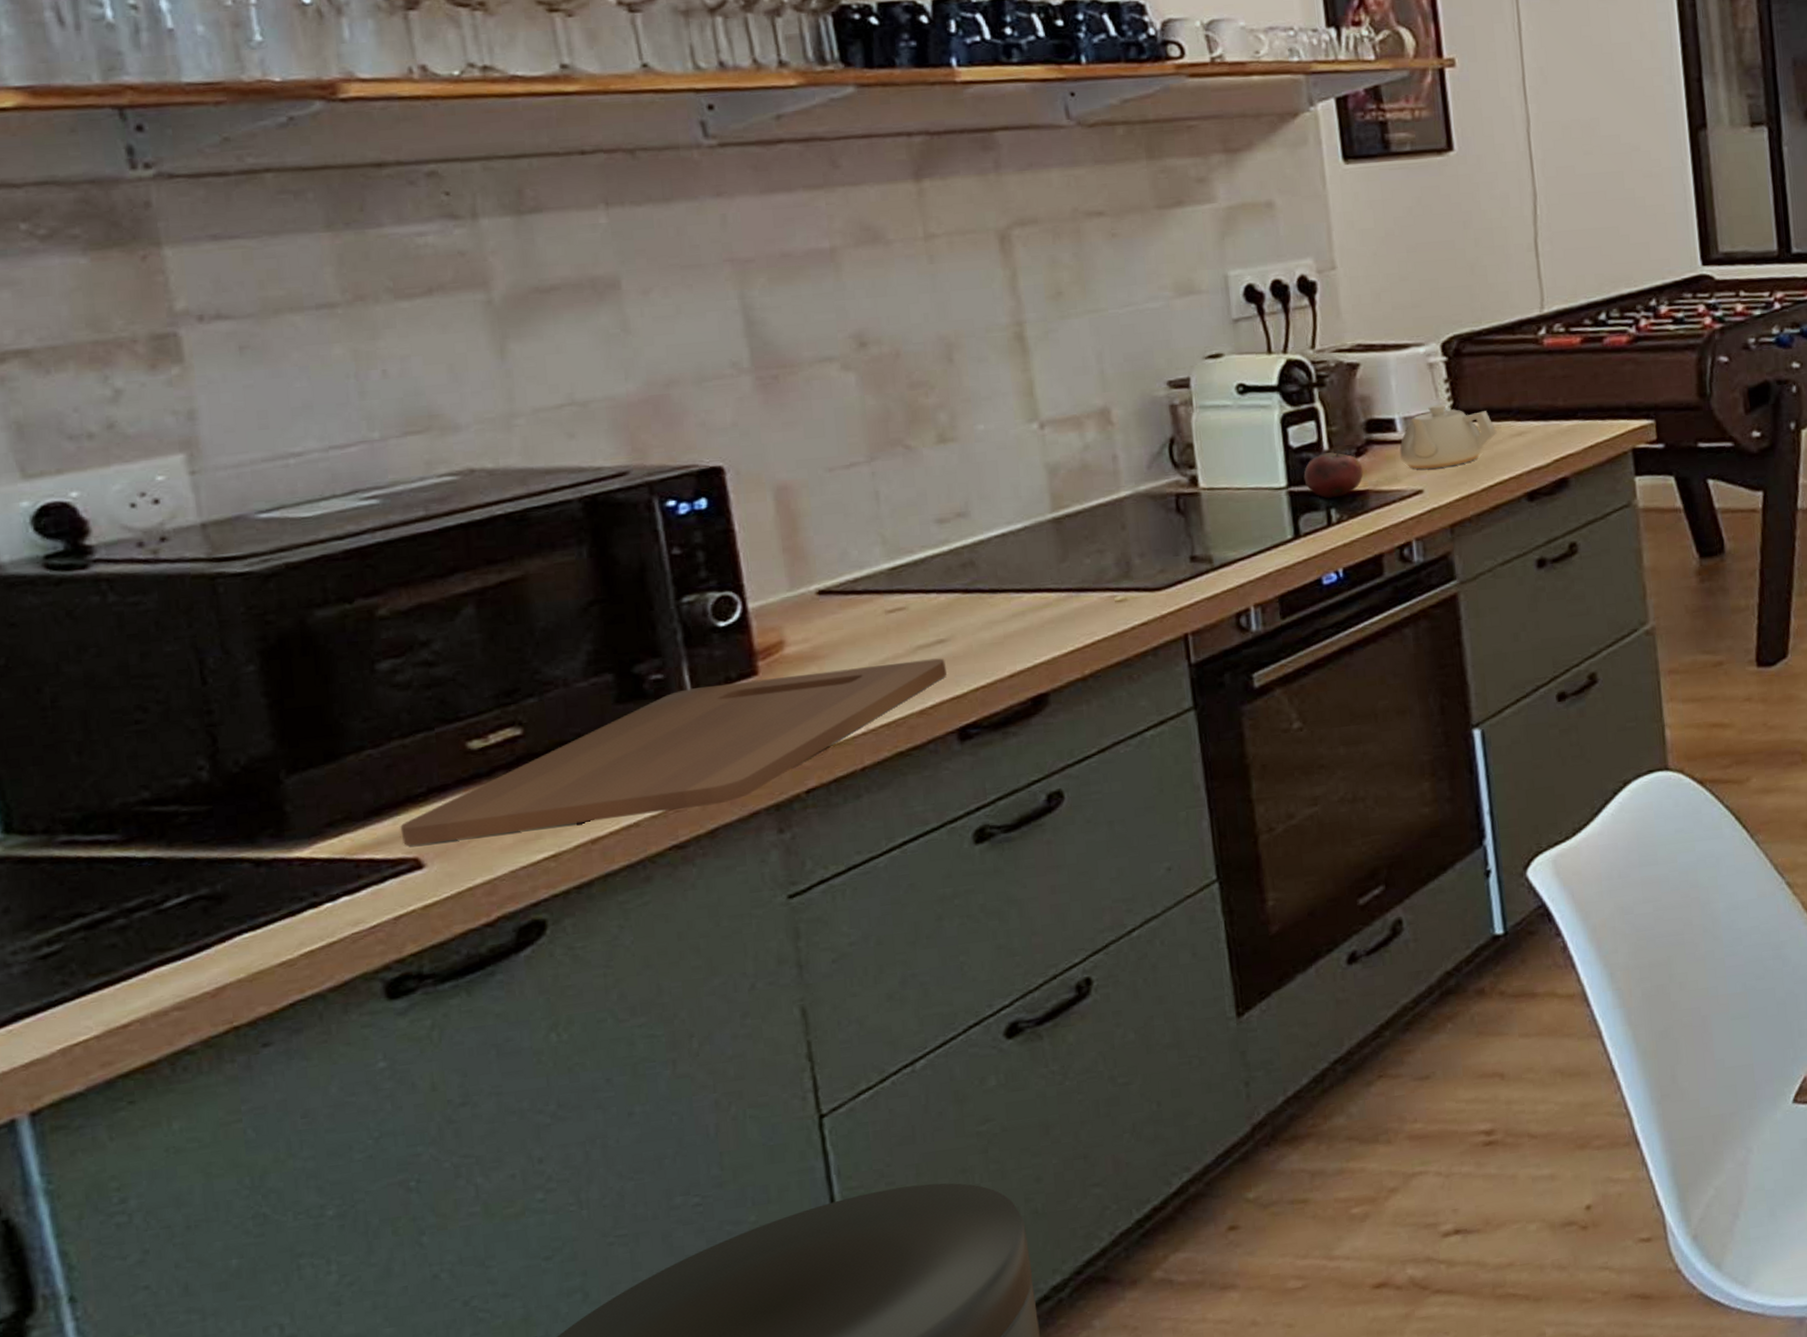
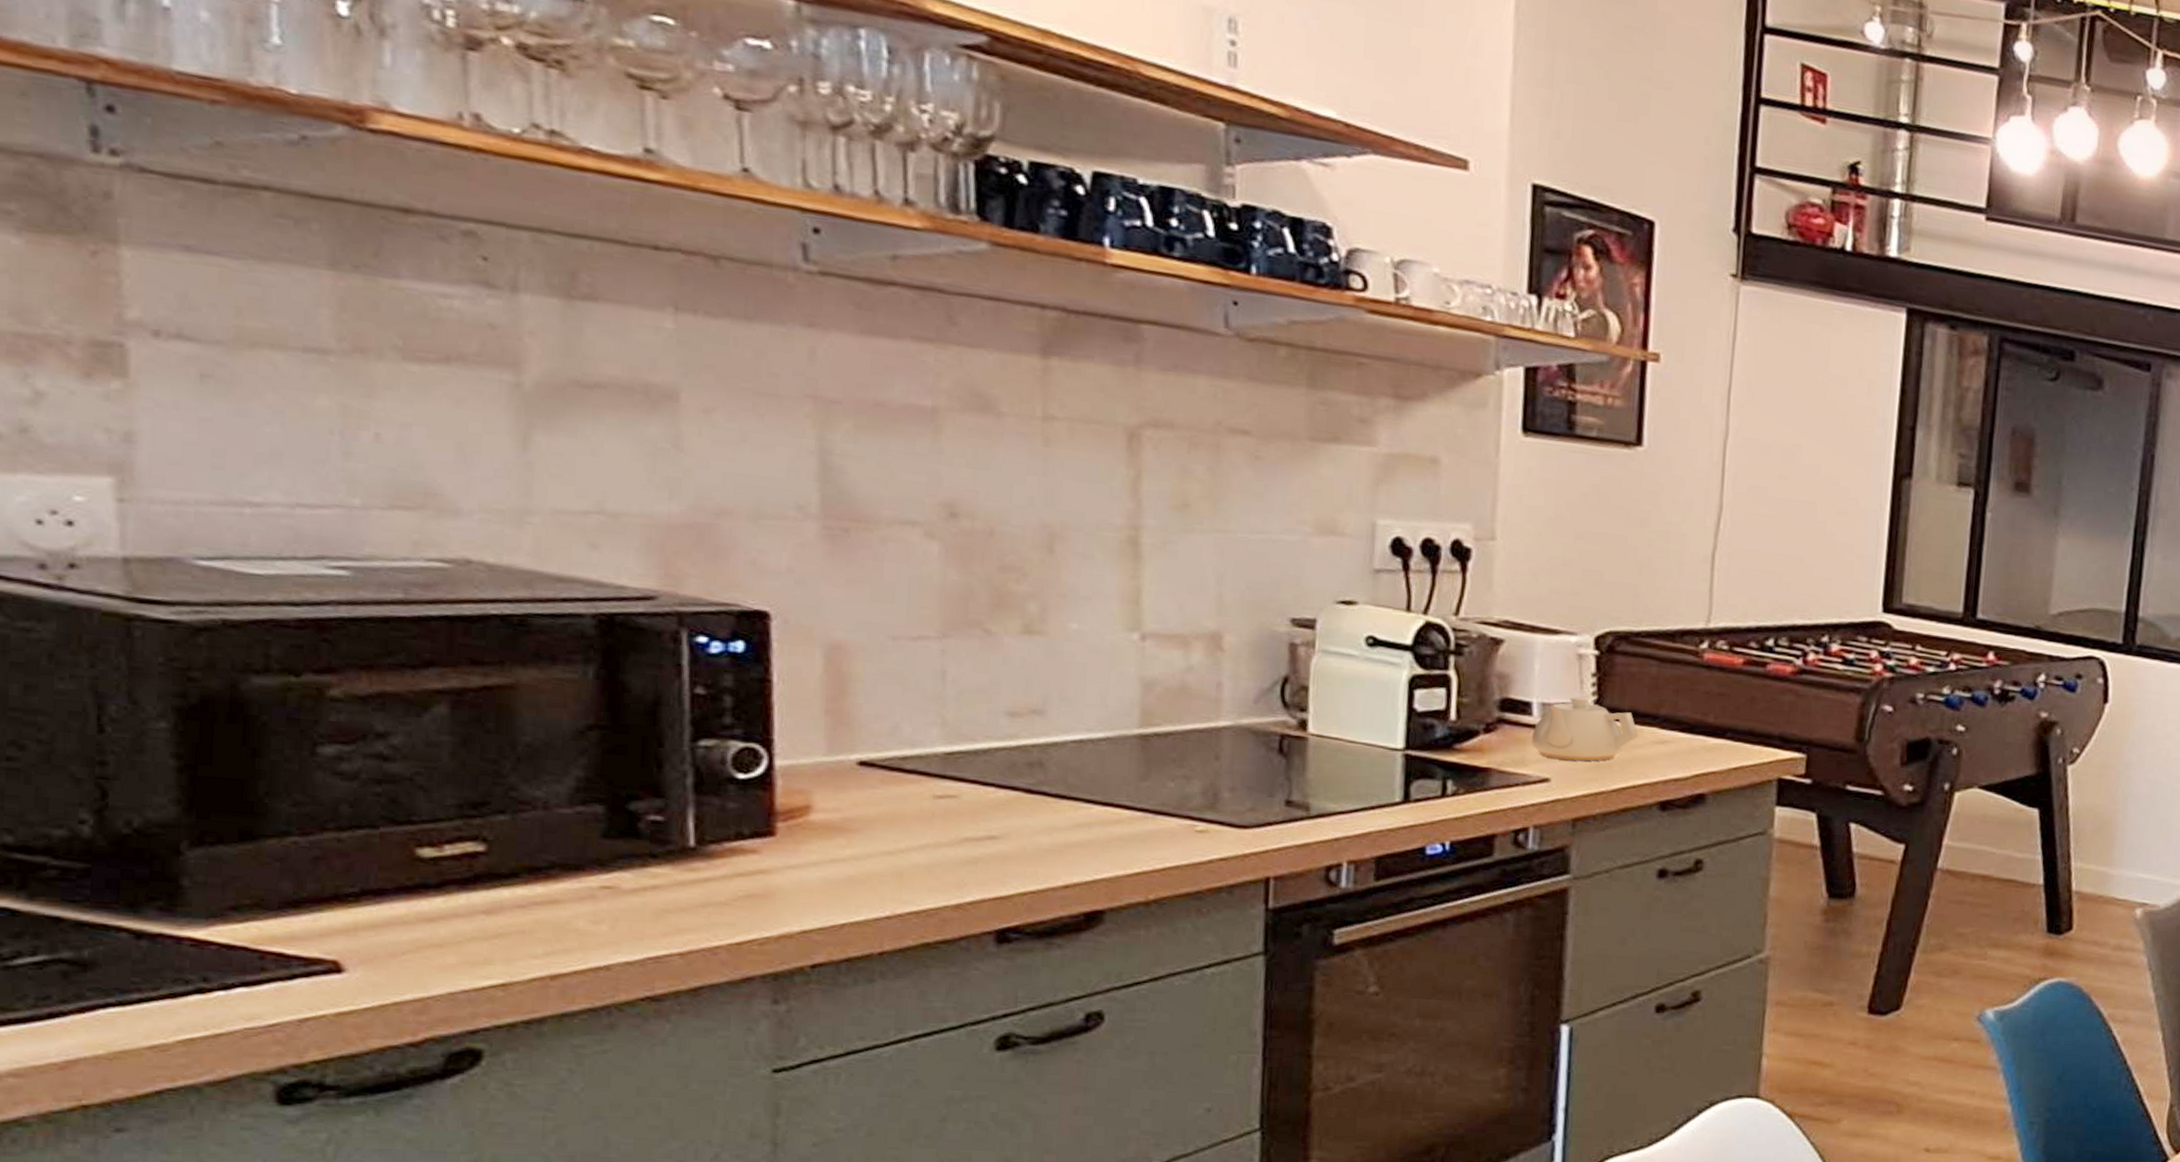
cutting board: present [400,658,946,846] -> none [321,837,993,963]
fruit: present [1303,449,1364,499] -> none [1423,722,1490,770]

